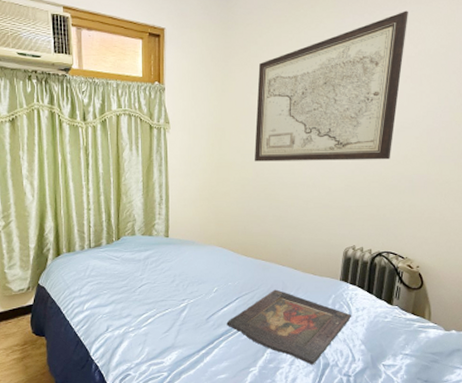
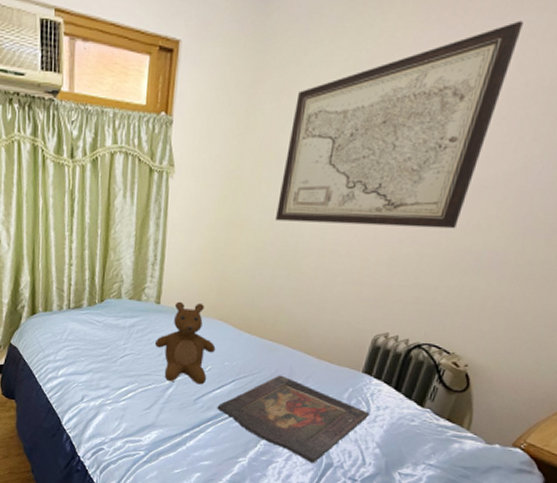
teddy bear: none [167,233,220,305] -> present [154,301,216,385]

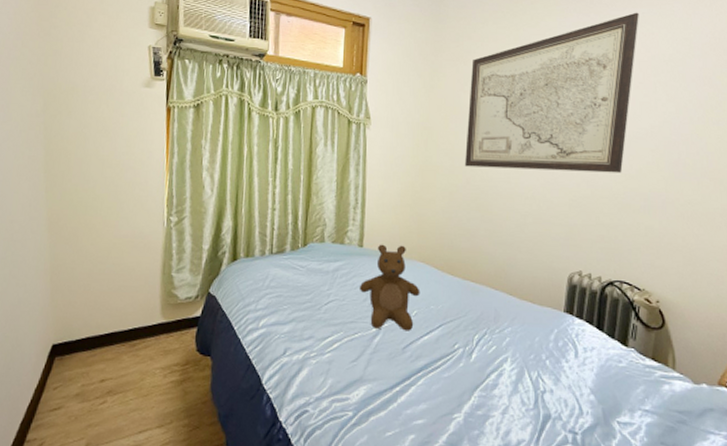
tray: present [217,375,370,463] -> none [426,317,579,416]

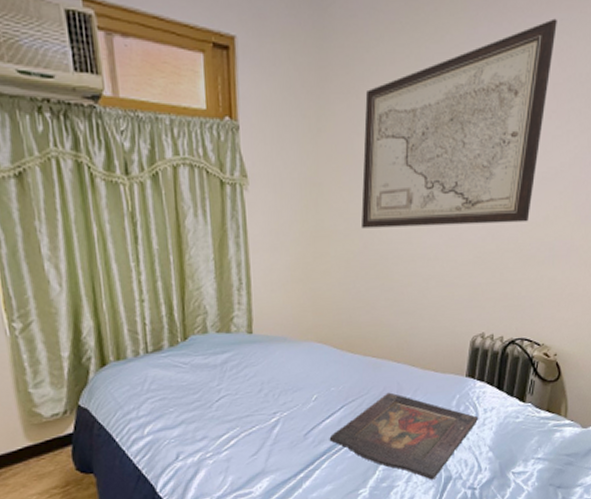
teddy bear: present [359,244,420,331] -> none [252,326,319,419]
tray: none [426,317,579,416] -> present [329,392,479,480]

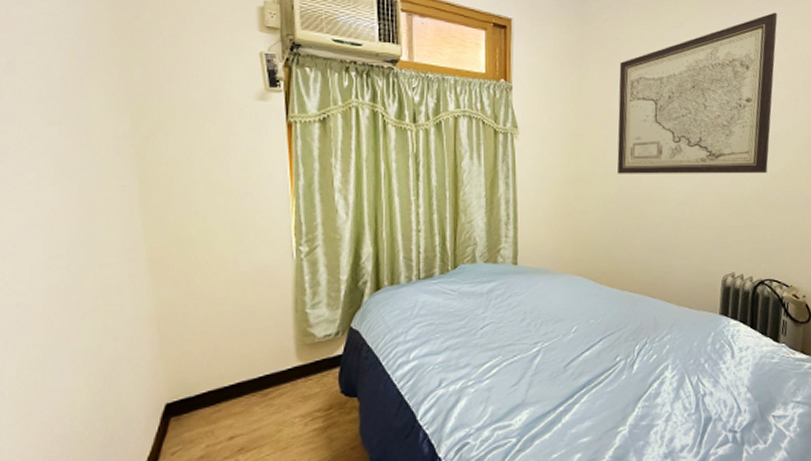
tray: present [329,392,479,480] -> none [588,327,735,420]

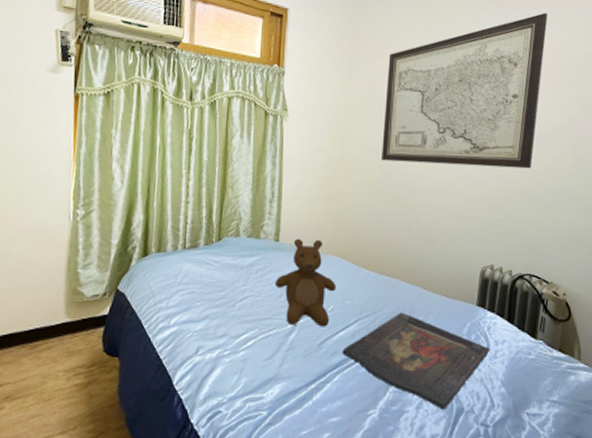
teddy bear: none [515,259,579,349] -> present [274,238,337,327]
tray: none [588,327,735,420] -> present [342,312,490,410]

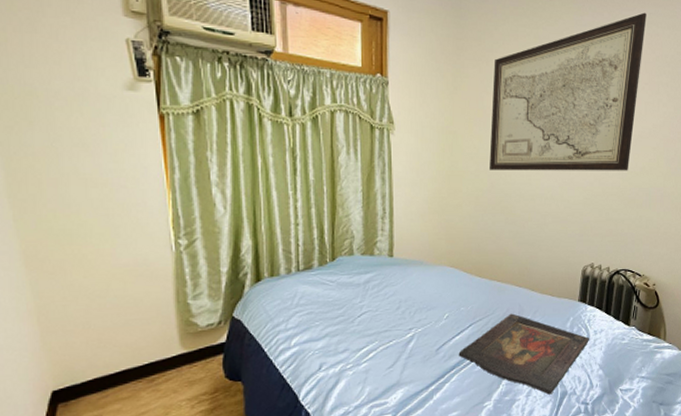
teddy bear: present [274,238,337,327] -> none [391,252,451,334]

